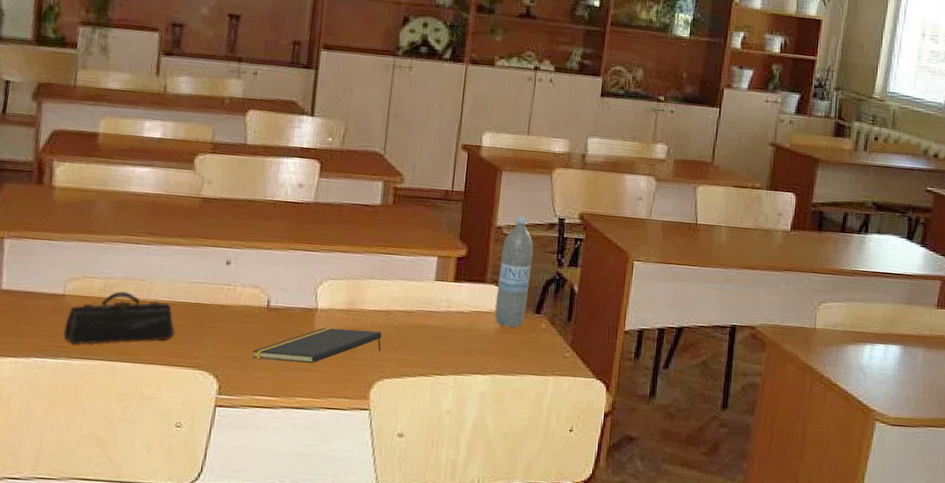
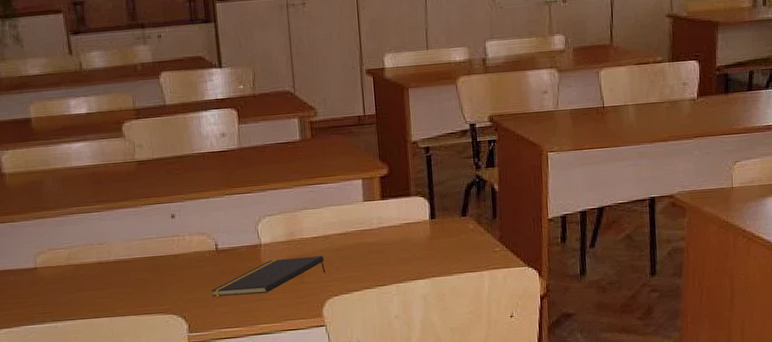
pencil case: present [63,291,175,345] -> none [43,256,140,309]
water bottle: present [494,216,534,329] -> none [421,128,453,234]

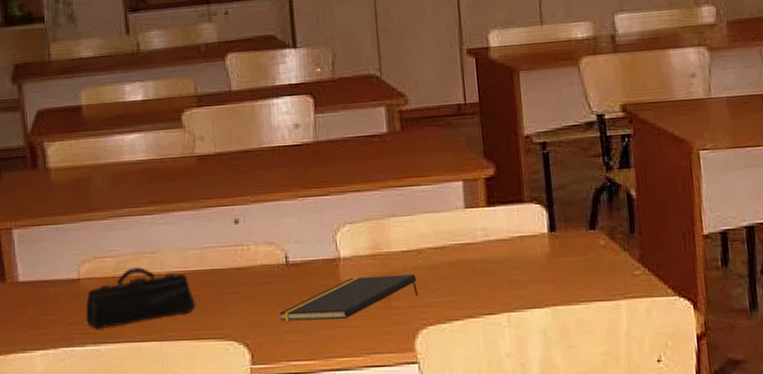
pencil case: none [43,256,140,309] -> present [86,267,196,329]

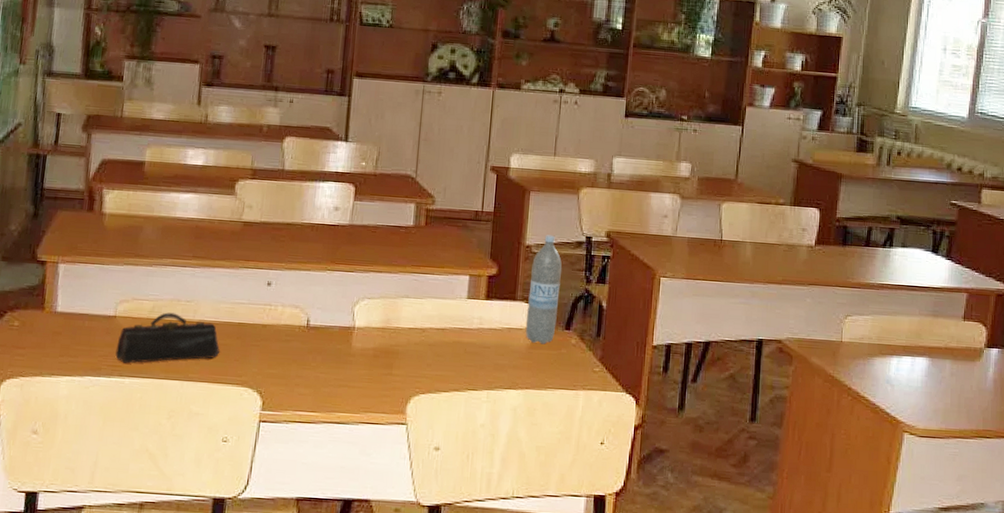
notepad: present [279,274,419,321] -> none [294,345,417,380]
water bottle: none [535,119,578,251] -> present [525,235,562,345]

